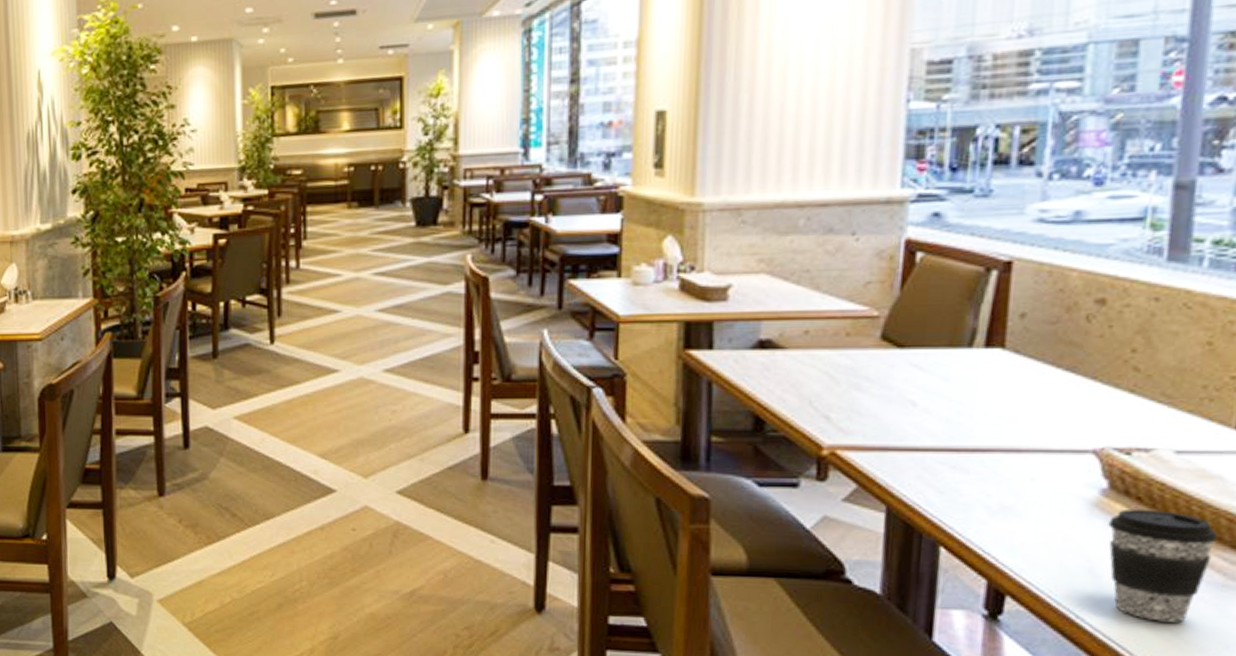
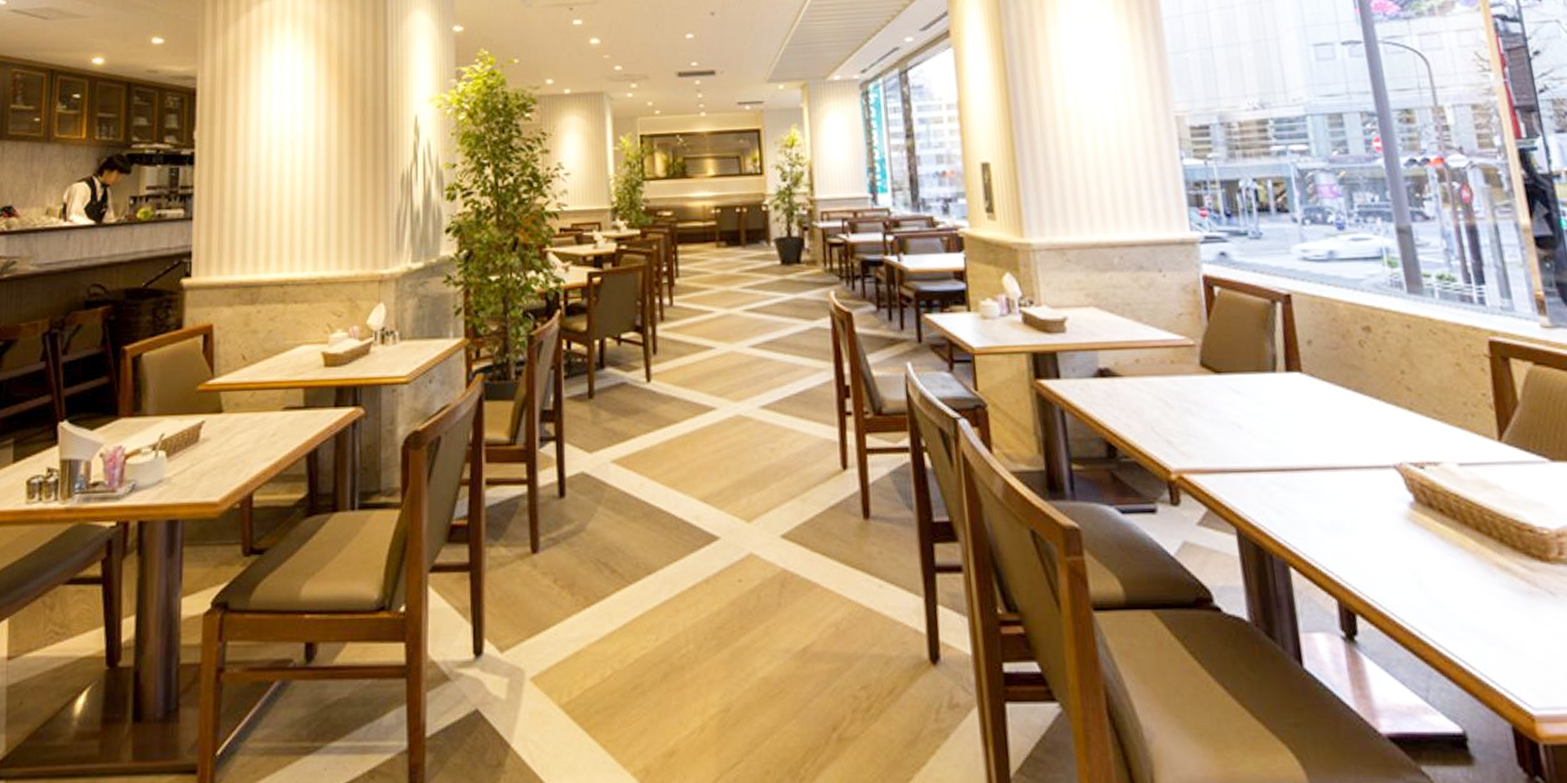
coffee cup: present [1108,508,1218,622] -> none [1423,520,1513,633]

